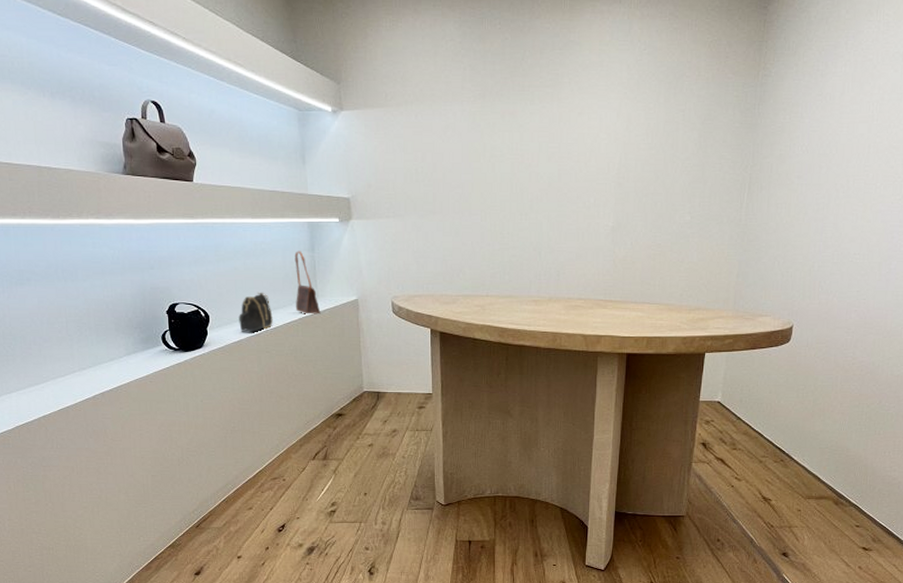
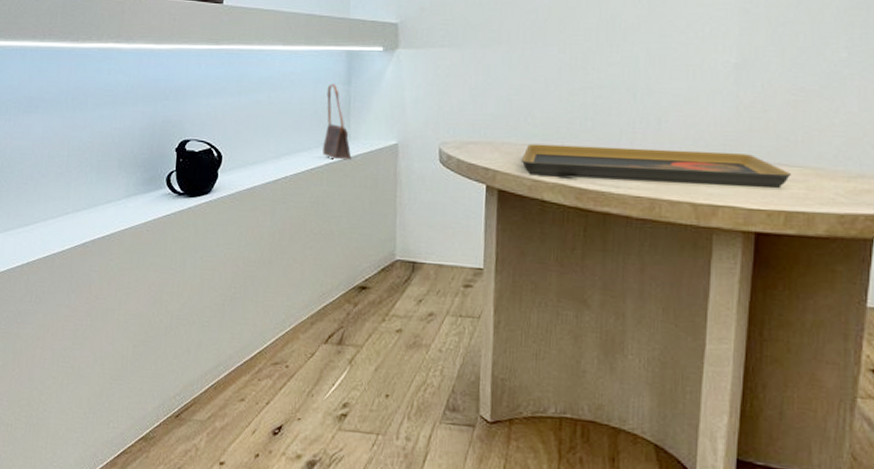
handbag: present [239,292,273,332] -> none [255,130,295,177]
decorative tray: none [456,295,652,321] -> present [521,143,792,189]

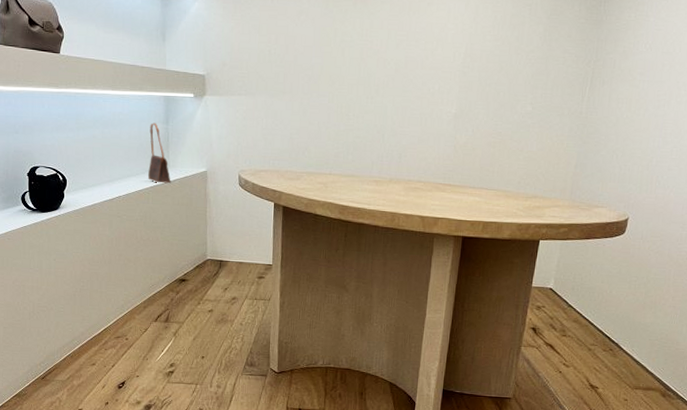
decorative tray: present [521,143,792,189] -> none [300,172,489,206]

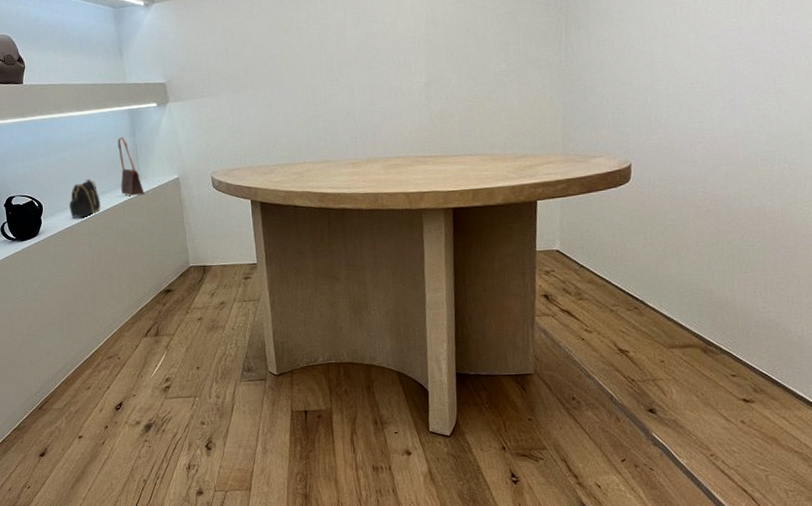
handbag: none [94,159,126,197] -> present [69,179,101,218]

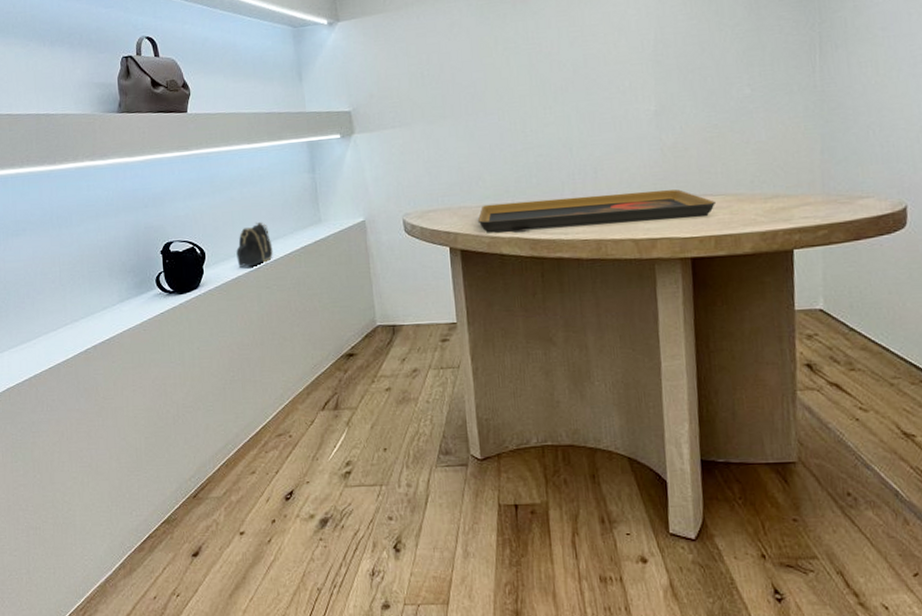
shoulder bag: present [117,137,145,197] -> none [294,173,325,243]
decorative tray: none [274,150,475,188] -> present [477,189,717,233]

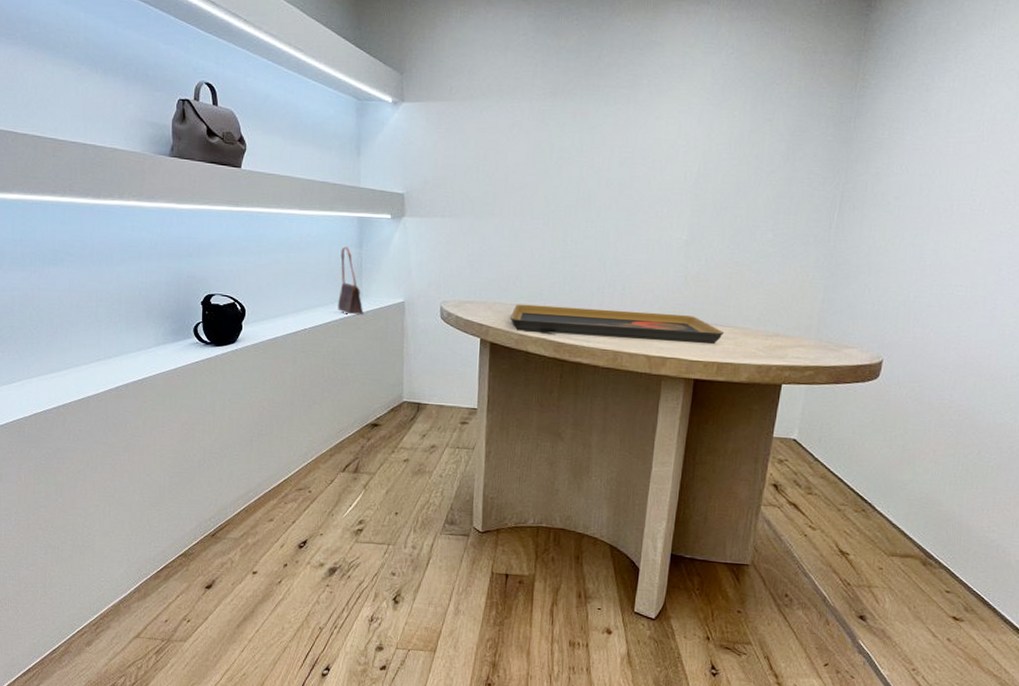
handbag: present [236,221,273,268] -> none [276,287,313,329]
shoulder bag: none [294,173,325,243] -> present [338,246,364,316]

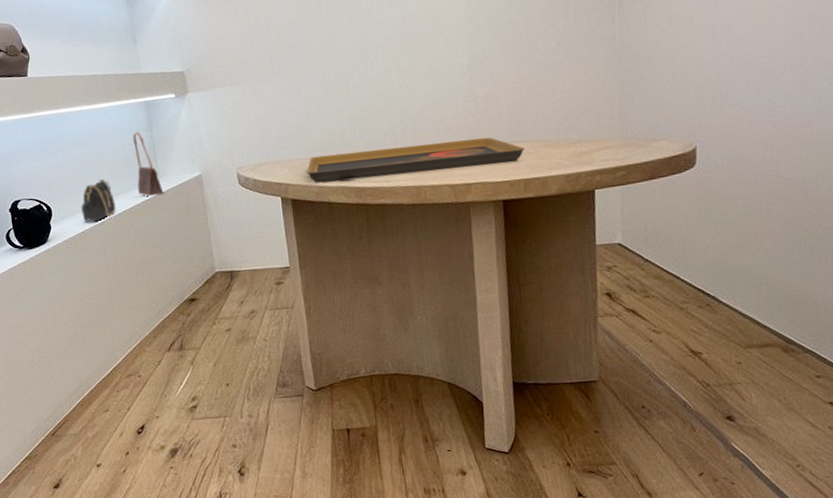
handbag: none [276,287,313,329] -> present [81,178,116,222]

